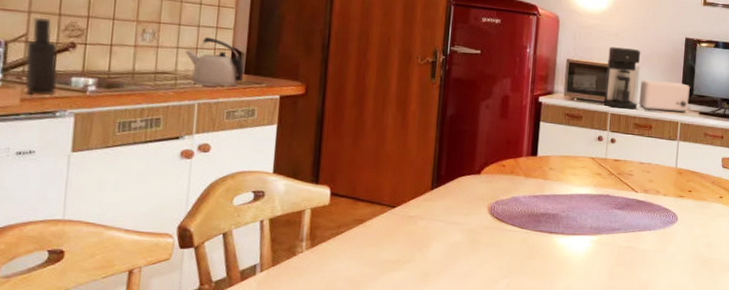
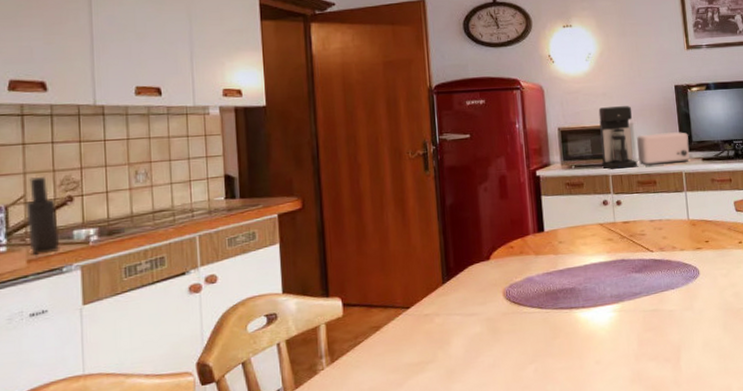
kettle: present [185,36,244,88] -> none [179,167,240,218]

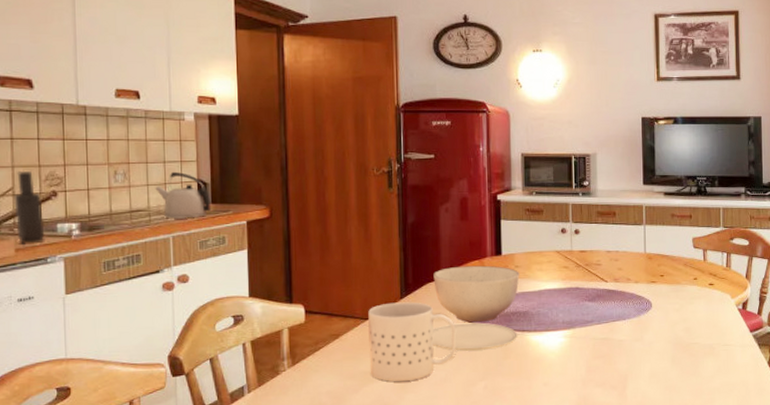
kettle: none [179,167,240,218] -> present [155,171,212,220]
mug: none [409,286,503,373] -> present [368,302,456,382]
bowl: none [475,243,564,303] -> present [433,265,520,322]
plate: none [477,302,566,334] -> present [432,322,517,351]
coffee maker: present [598,106,637,170] -> none [562,135,598,199]
toaster: present [637,132,690,166] -> none [599,165,652,197]

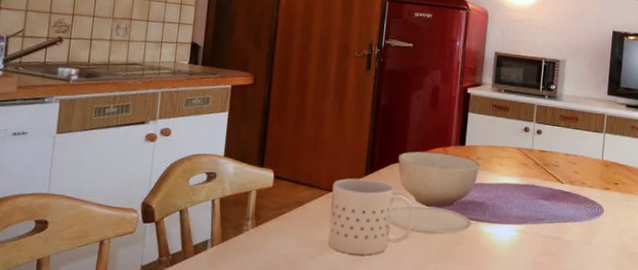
soap dispenser: present [14,170,45,244] -> none [21,15,48,84]
kettle: present [155,171,212,220] -> none [152,31,201,78]

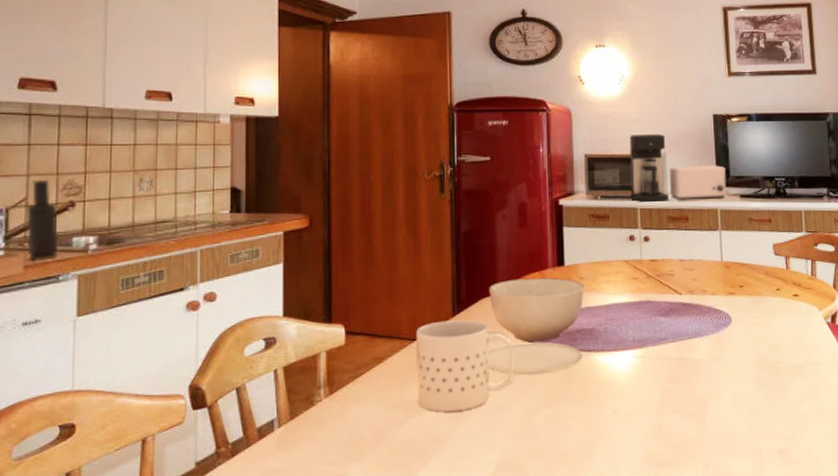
soap dispenser: none [21,15,48,84] -> present [26,179,59,261]
coffee maker: none [530,40,568,102] -> present [629,134,669,203]
toaster: none [565,72,617,106] -> present [669,165,727,201]

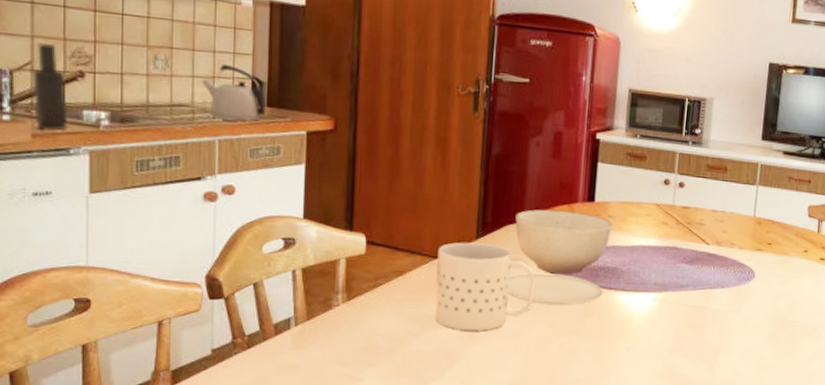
kettle: none [184,178,245,232] -> present [202,63,267,122]
coffee maker: present [629,134,669,203] -> none [671,74,716,149]
toaster: present [669,165,727,201] -> none [712,113,773,154]

